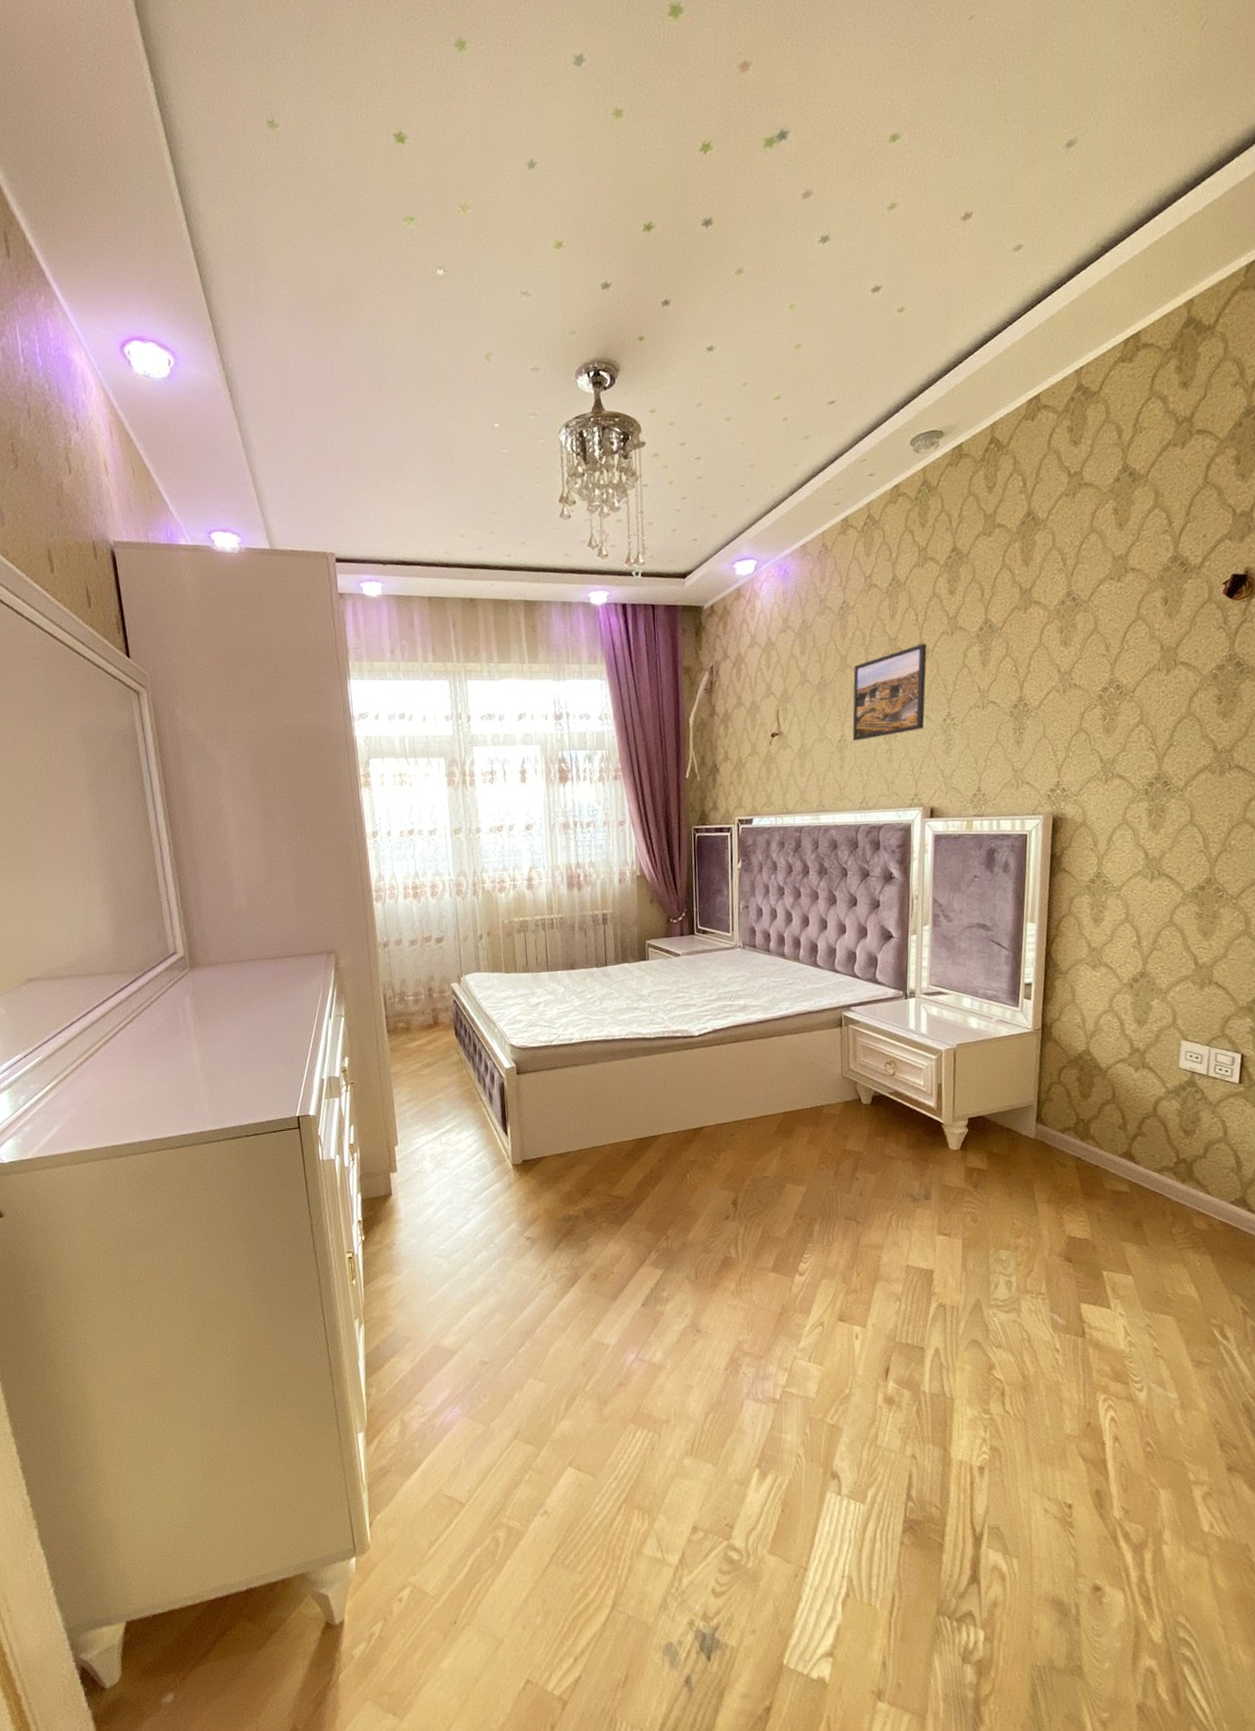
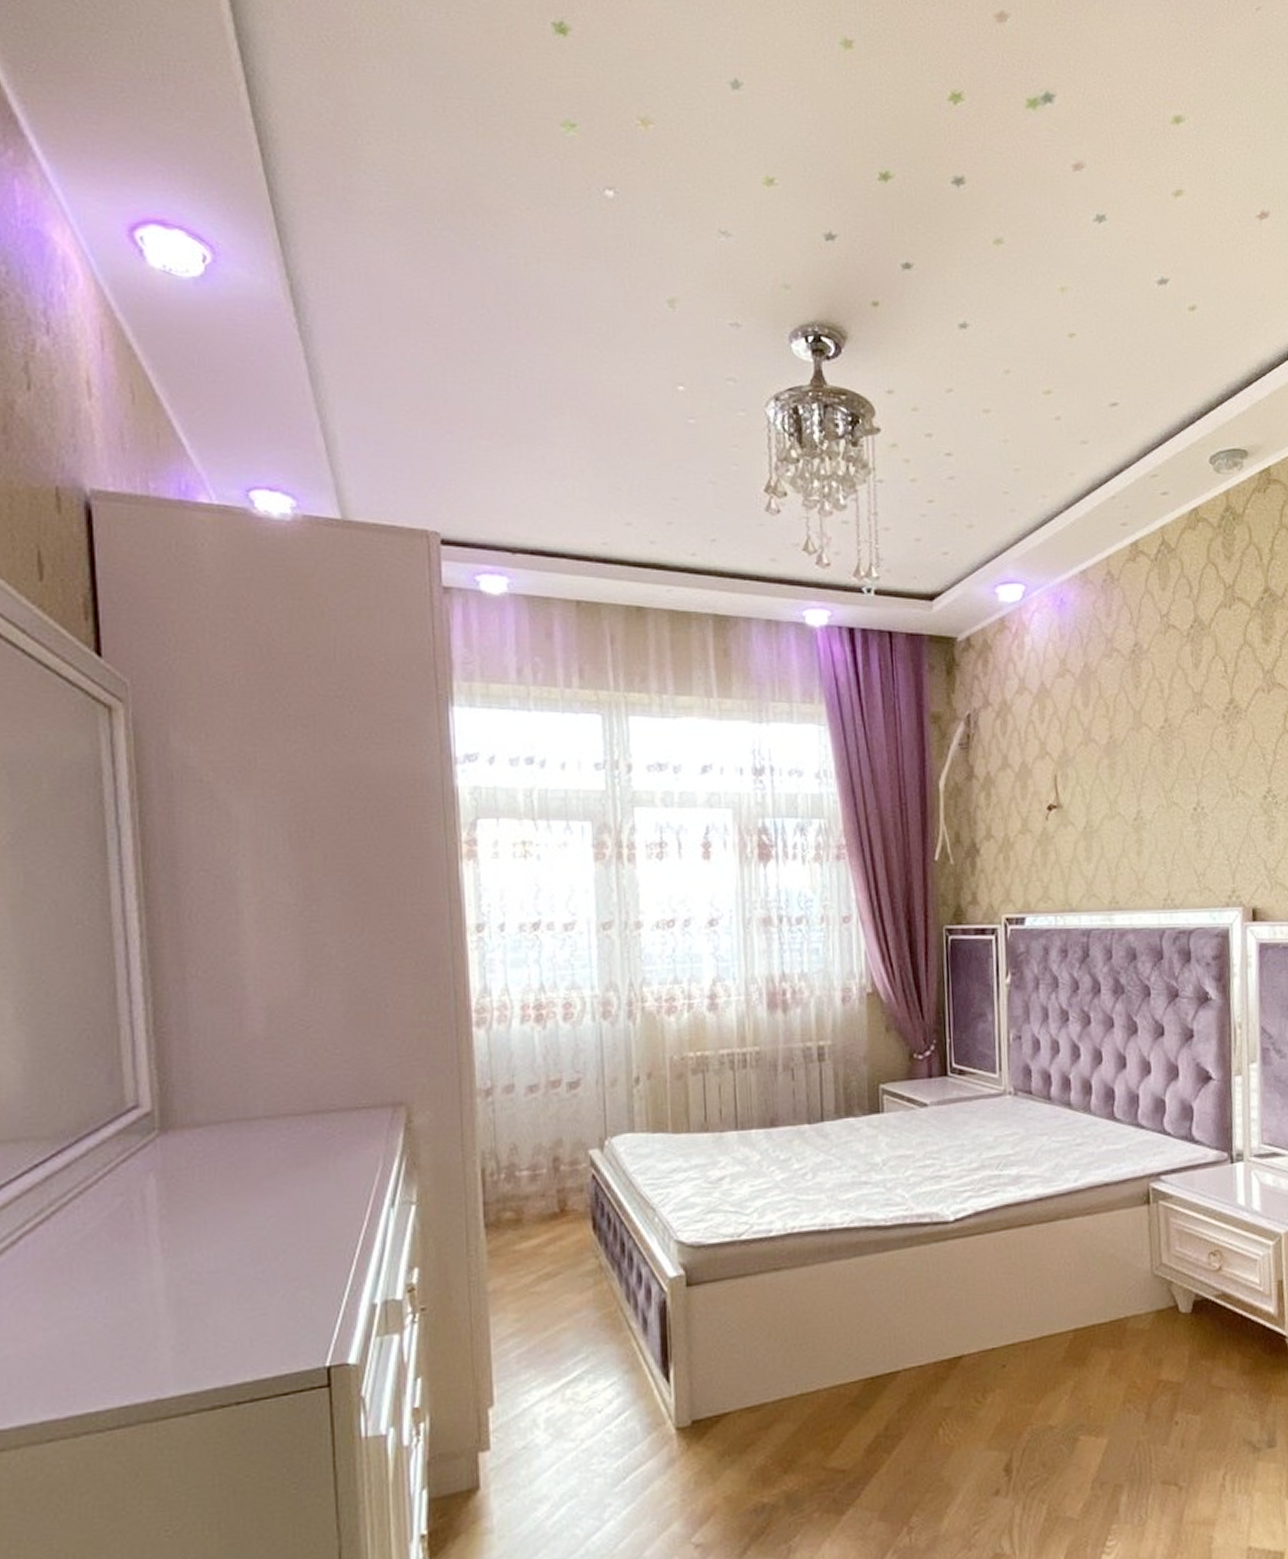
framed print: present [852,643,927,741] -> none [1150,701,1240,820]

